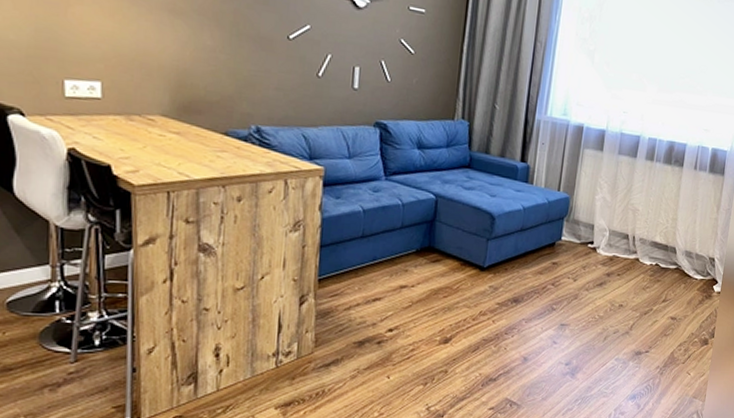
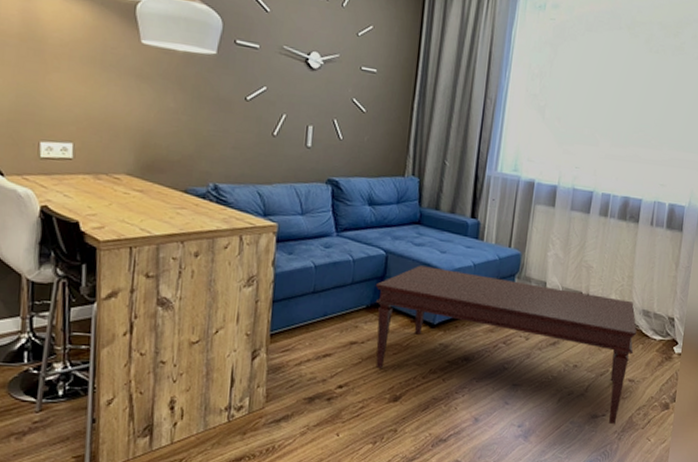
coffee table: none [425,209,680,361] -> present [375,265,637,425]

